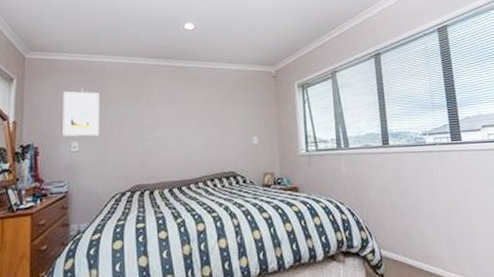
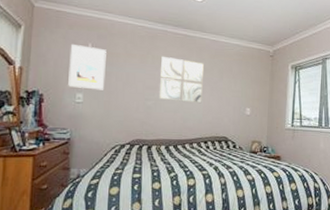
wall art: none [156,91,204,139] -> present [158,56,205,104]

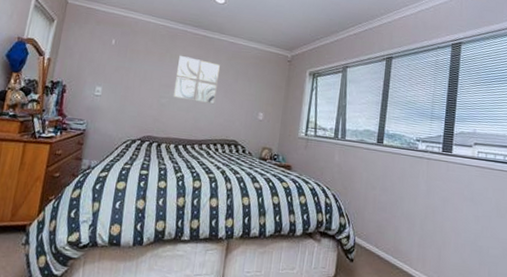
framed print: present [68,45,107,90] -> none [89,40,128,85]

